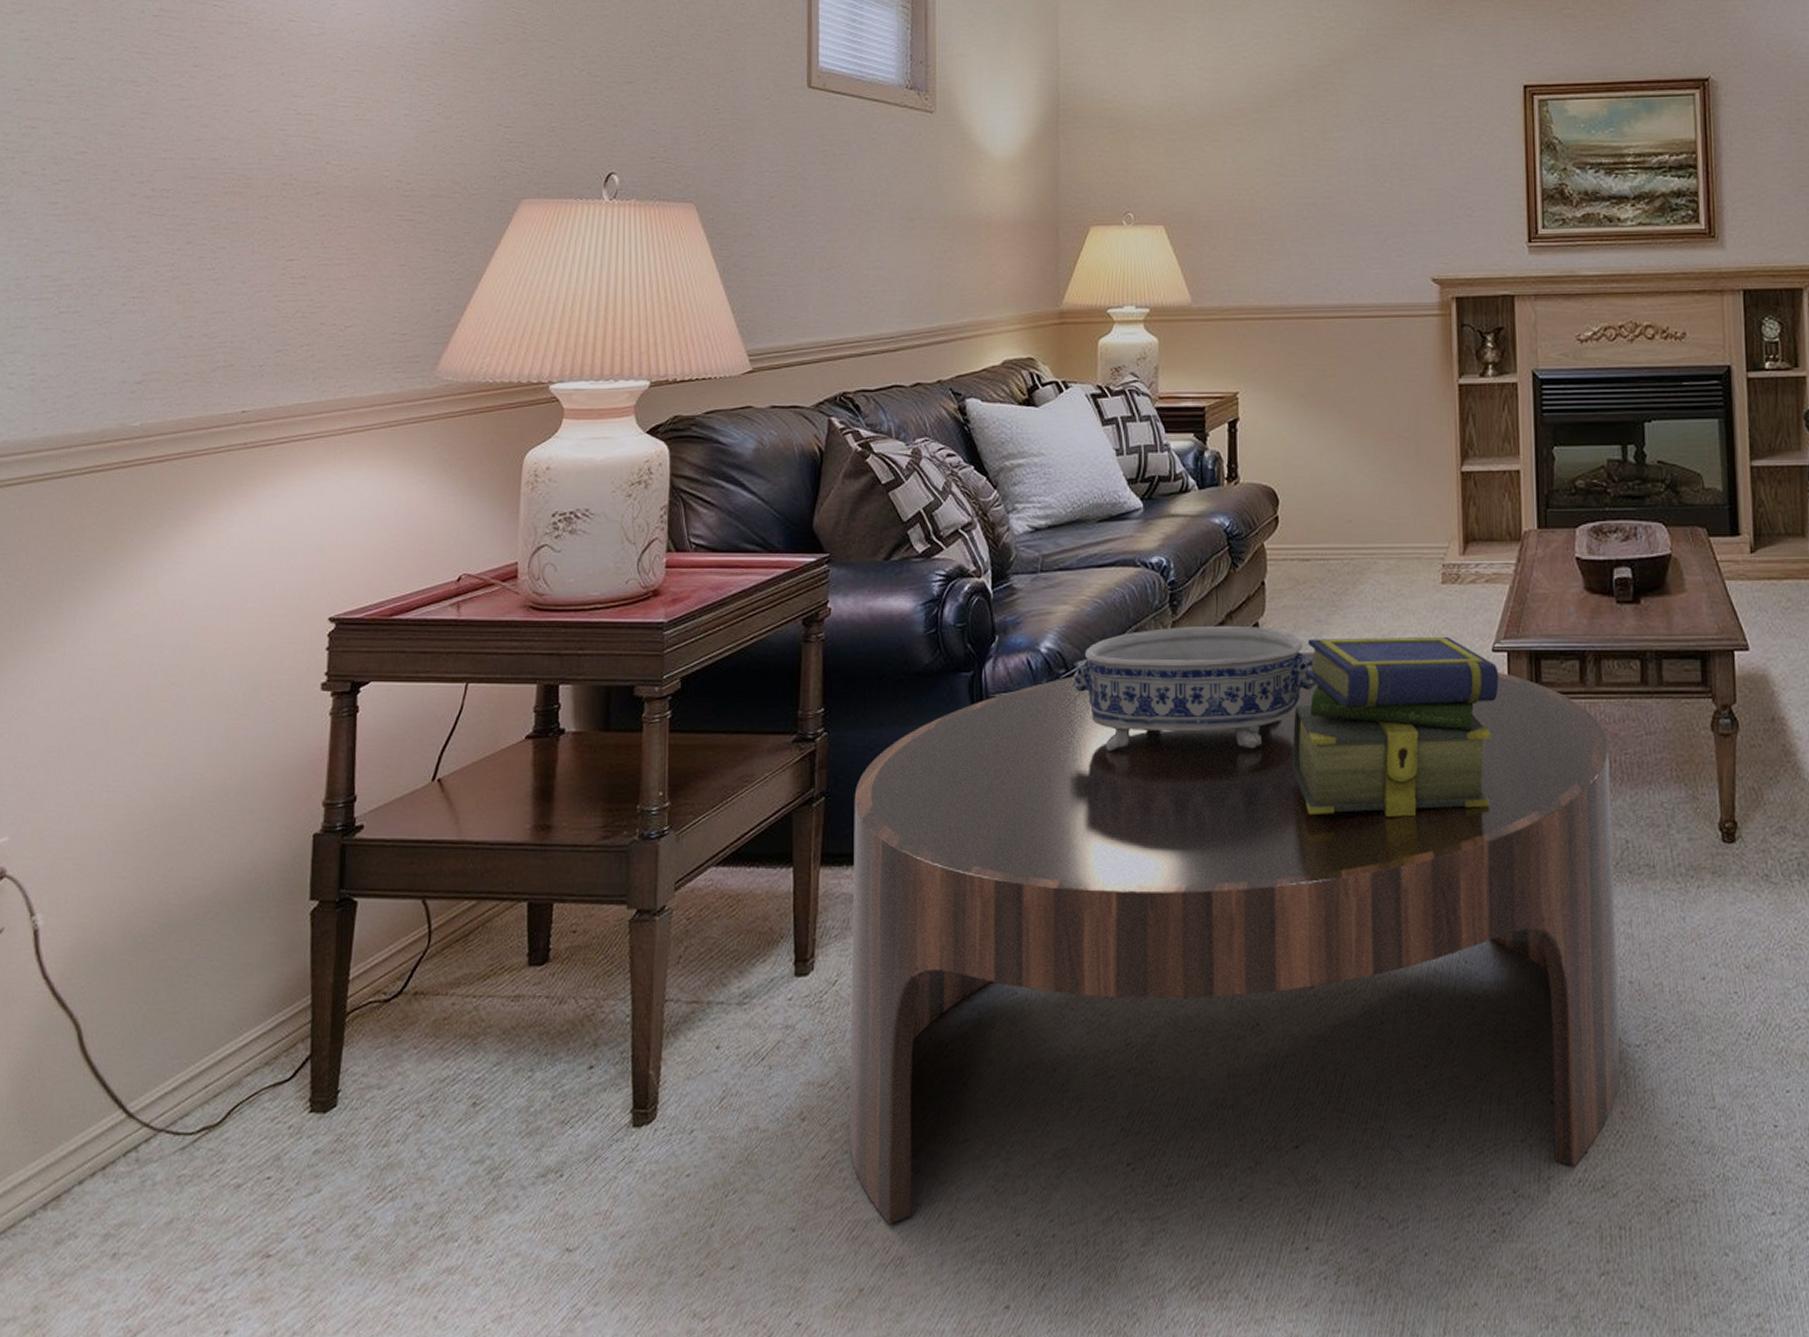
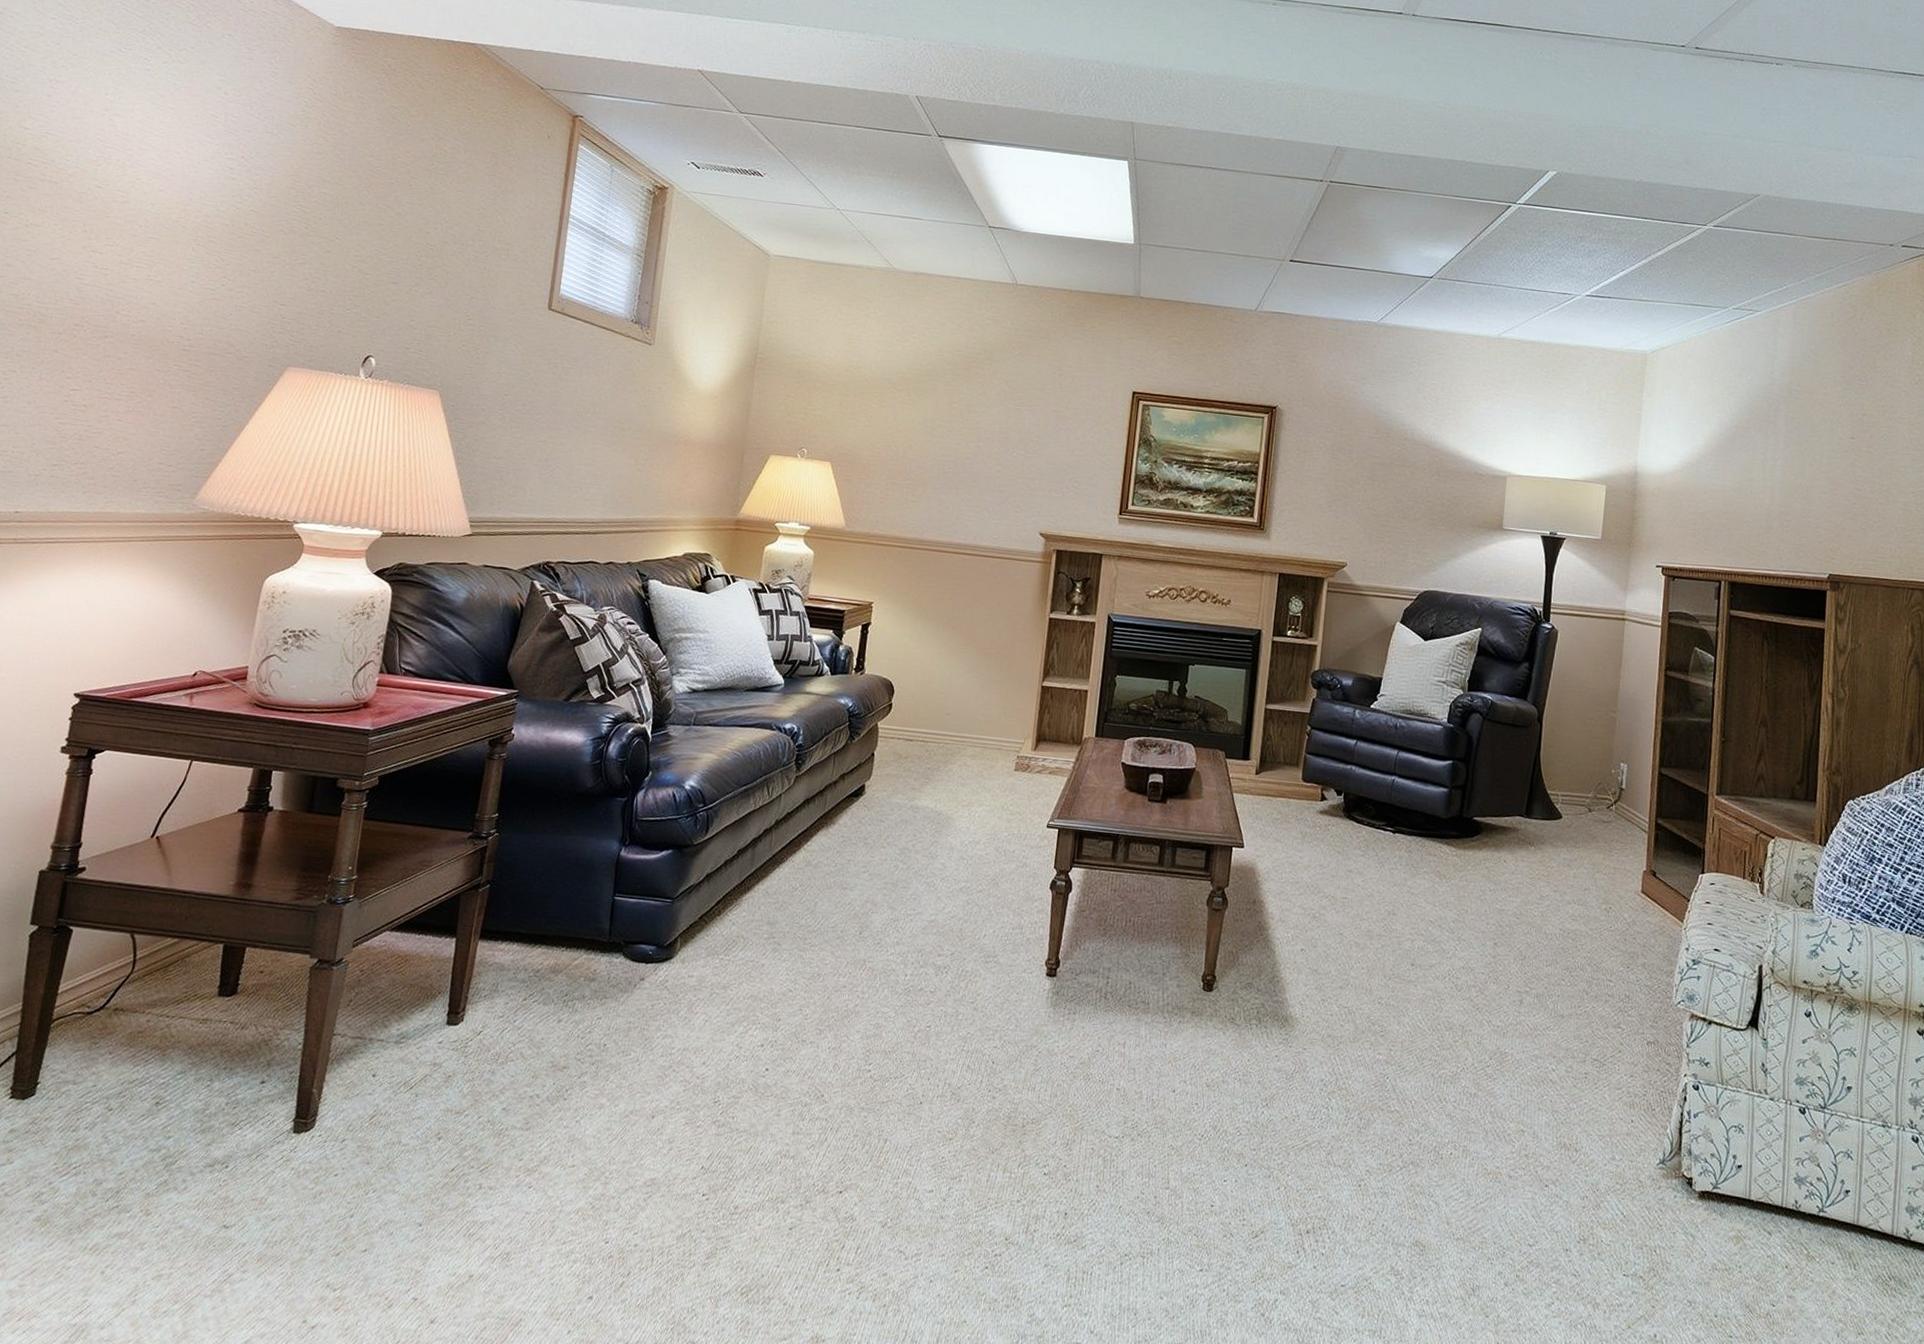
coffee table: present [850,652,1620,1225] -> none [475,810,1127,1227]
decorative bowl: present [1073,625,1317,751] -> none [708,780,906,883]
stack of books: present [1292,636,1499,817] -> none [877,802,1050,948]

